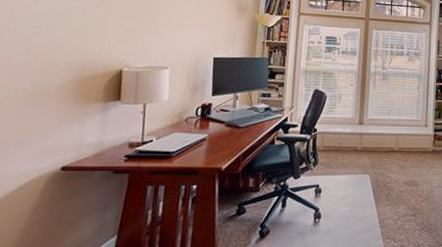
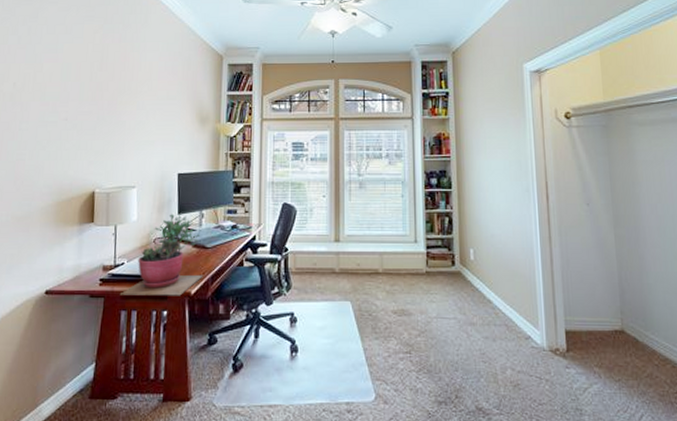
succulent plant: none [146,95,235,171] -> present [119,214,204,296]

